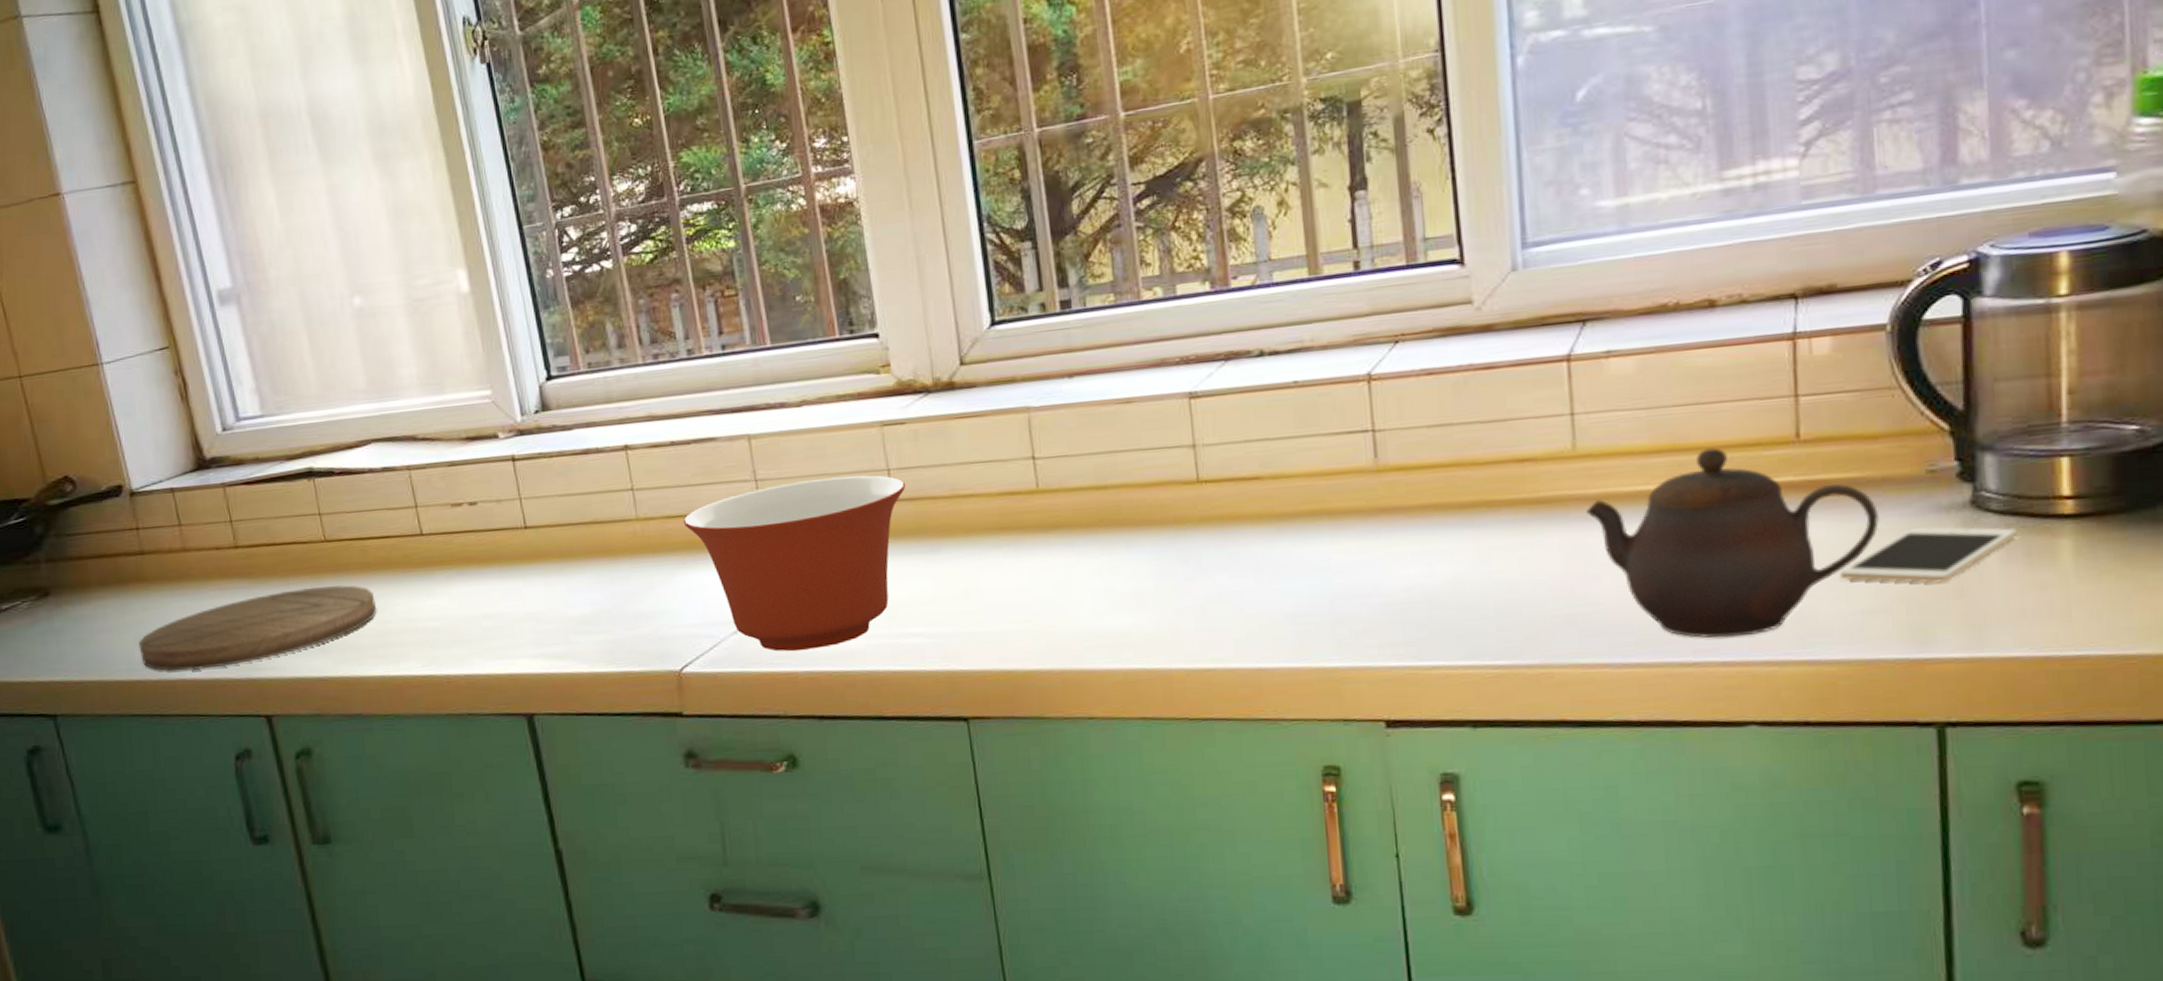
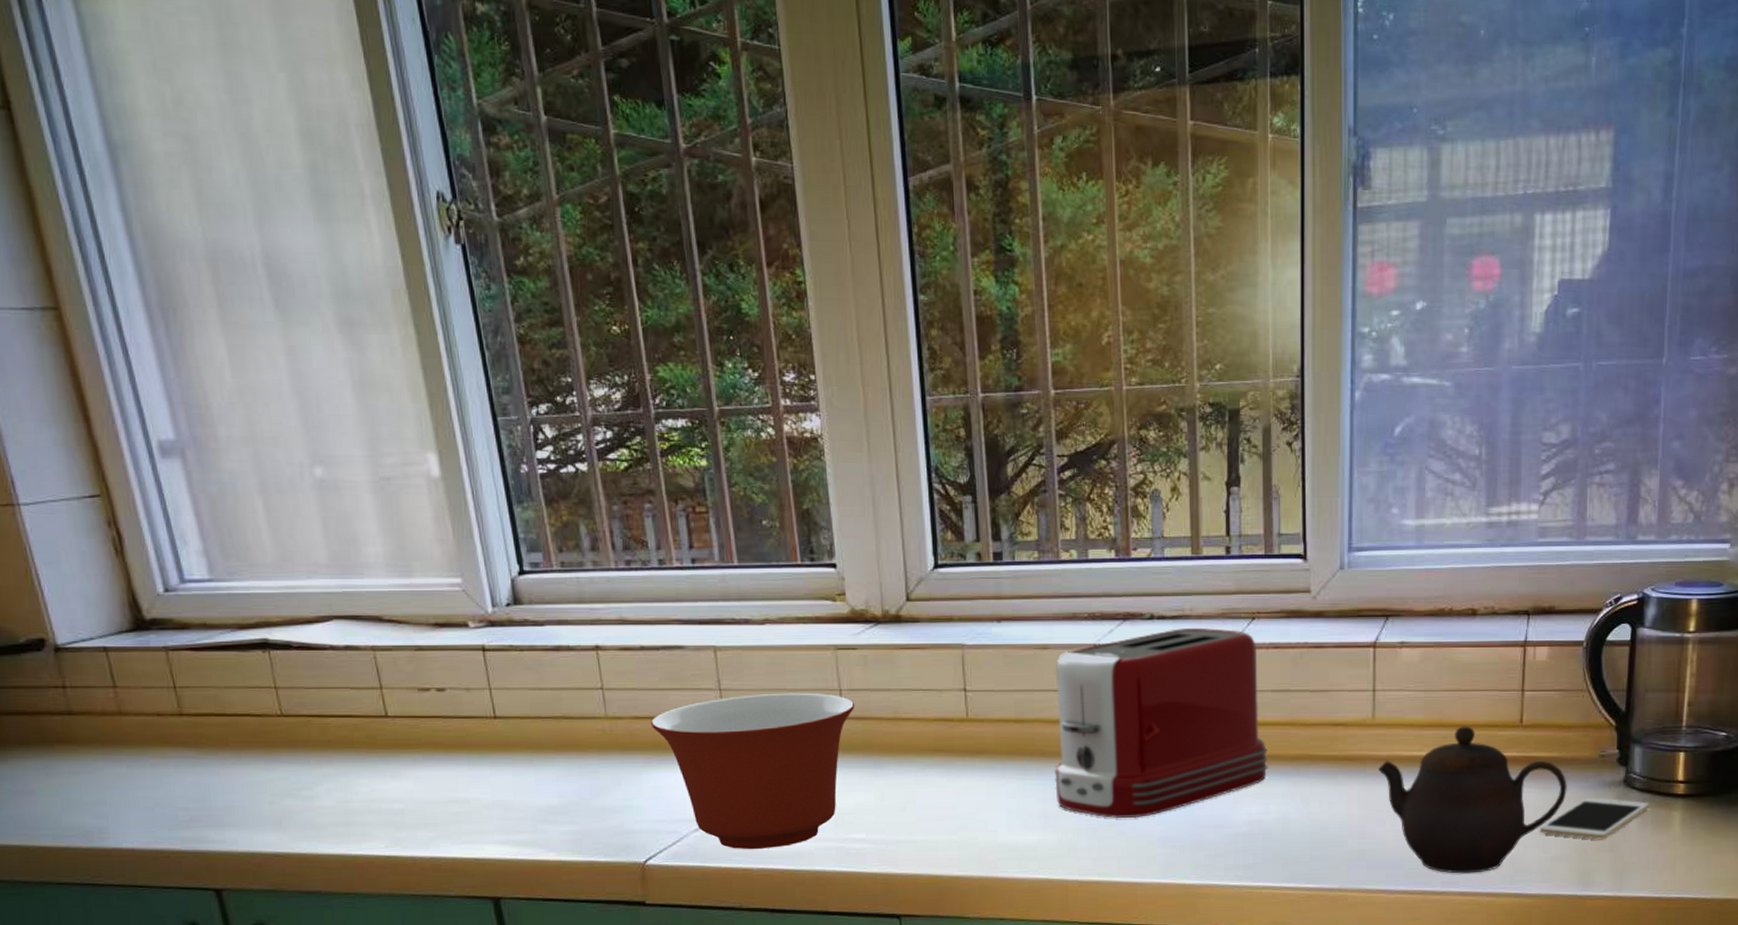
cutting board: present [139,585,377,671] -> none [66,761,338,840]
toaster: none [1143,358,1429,594] -> present [1055,628,1268,819]

